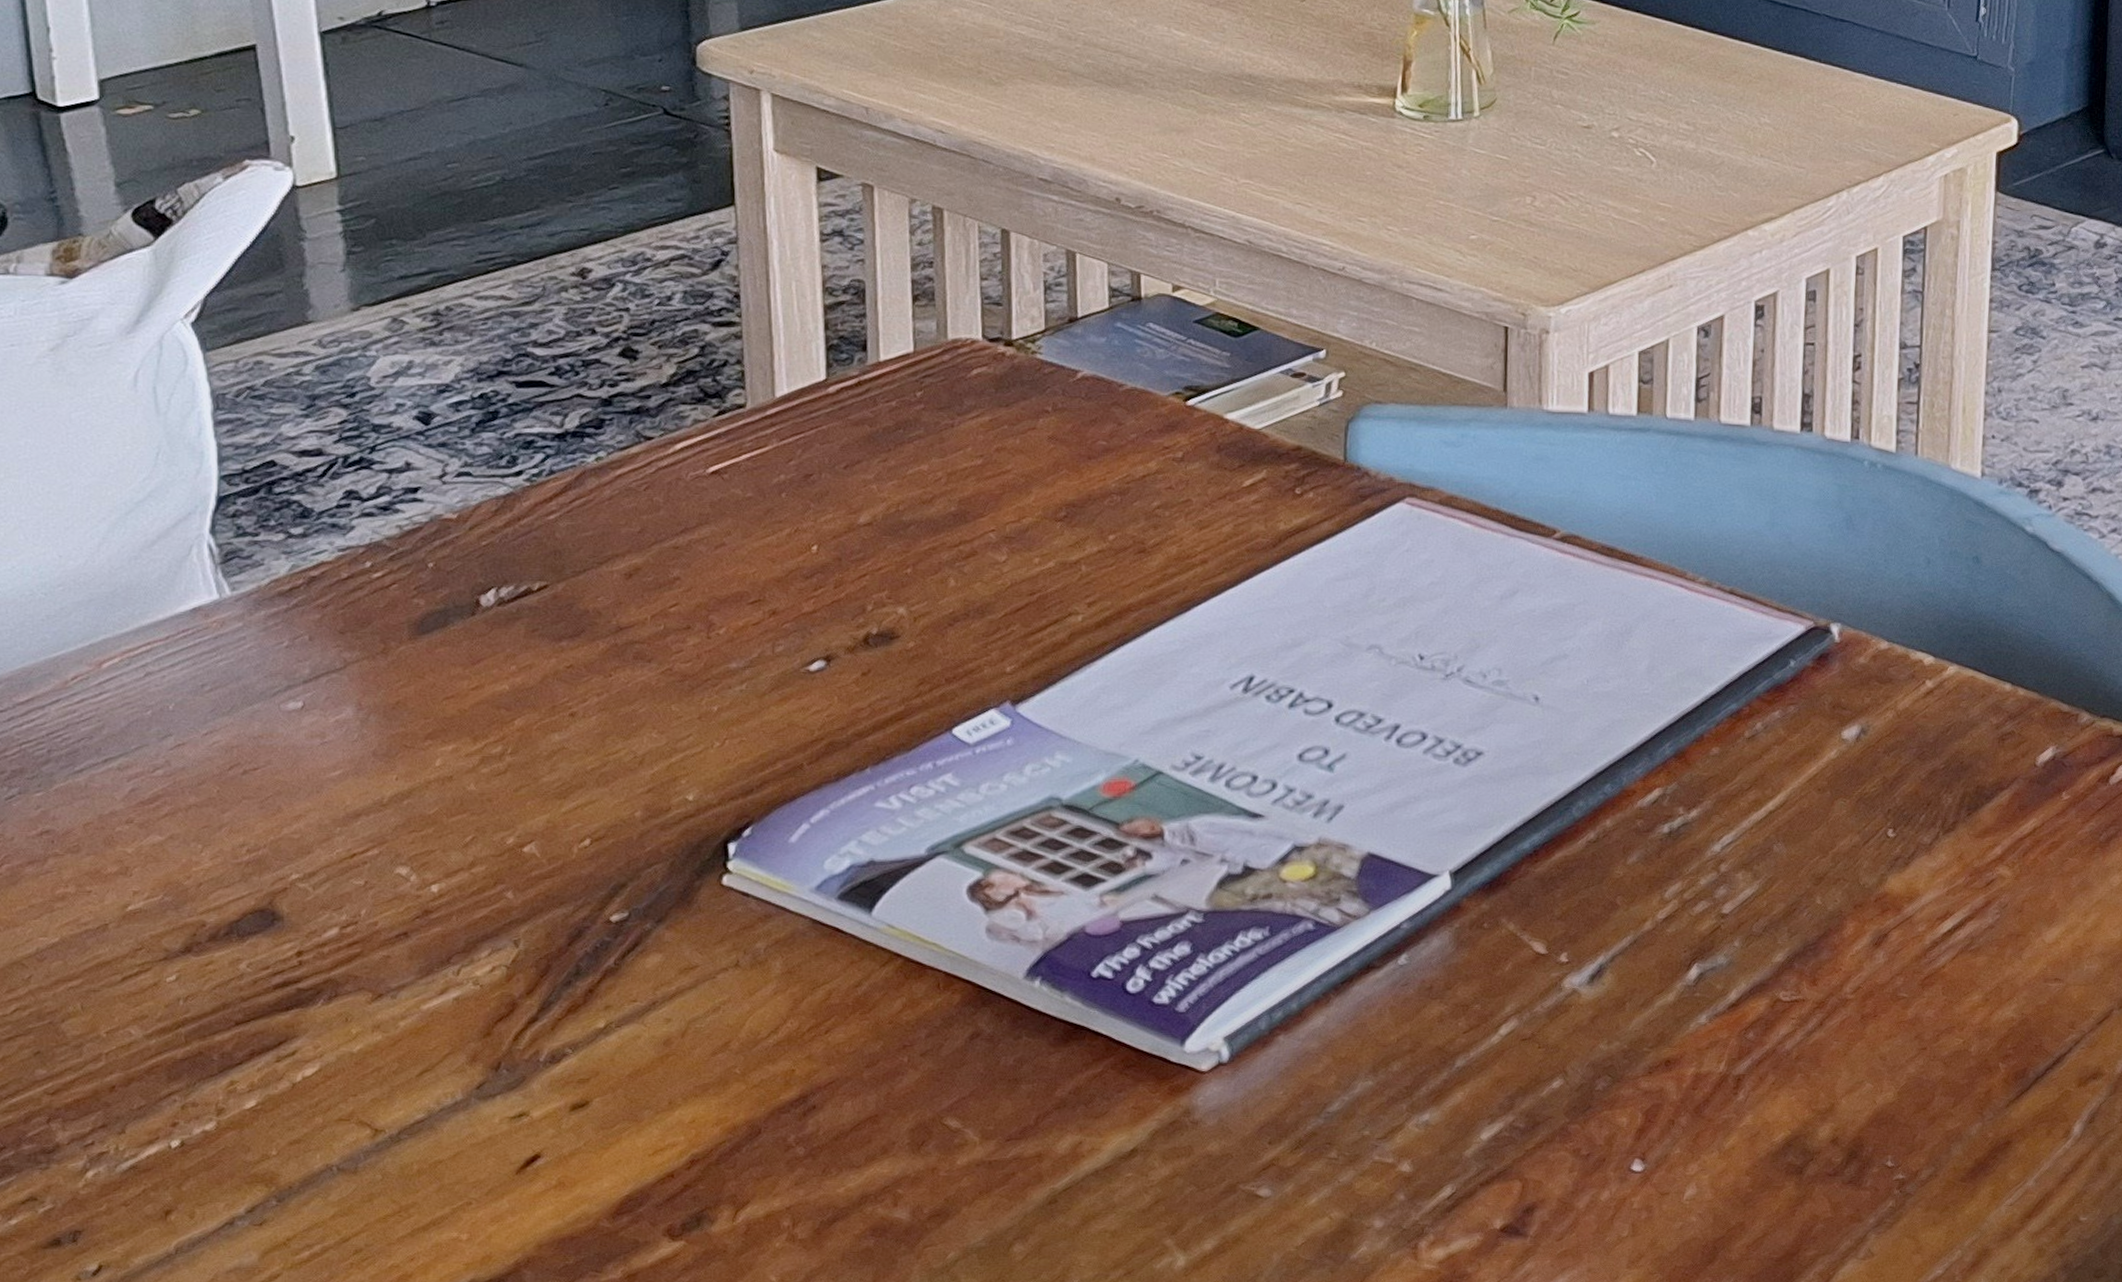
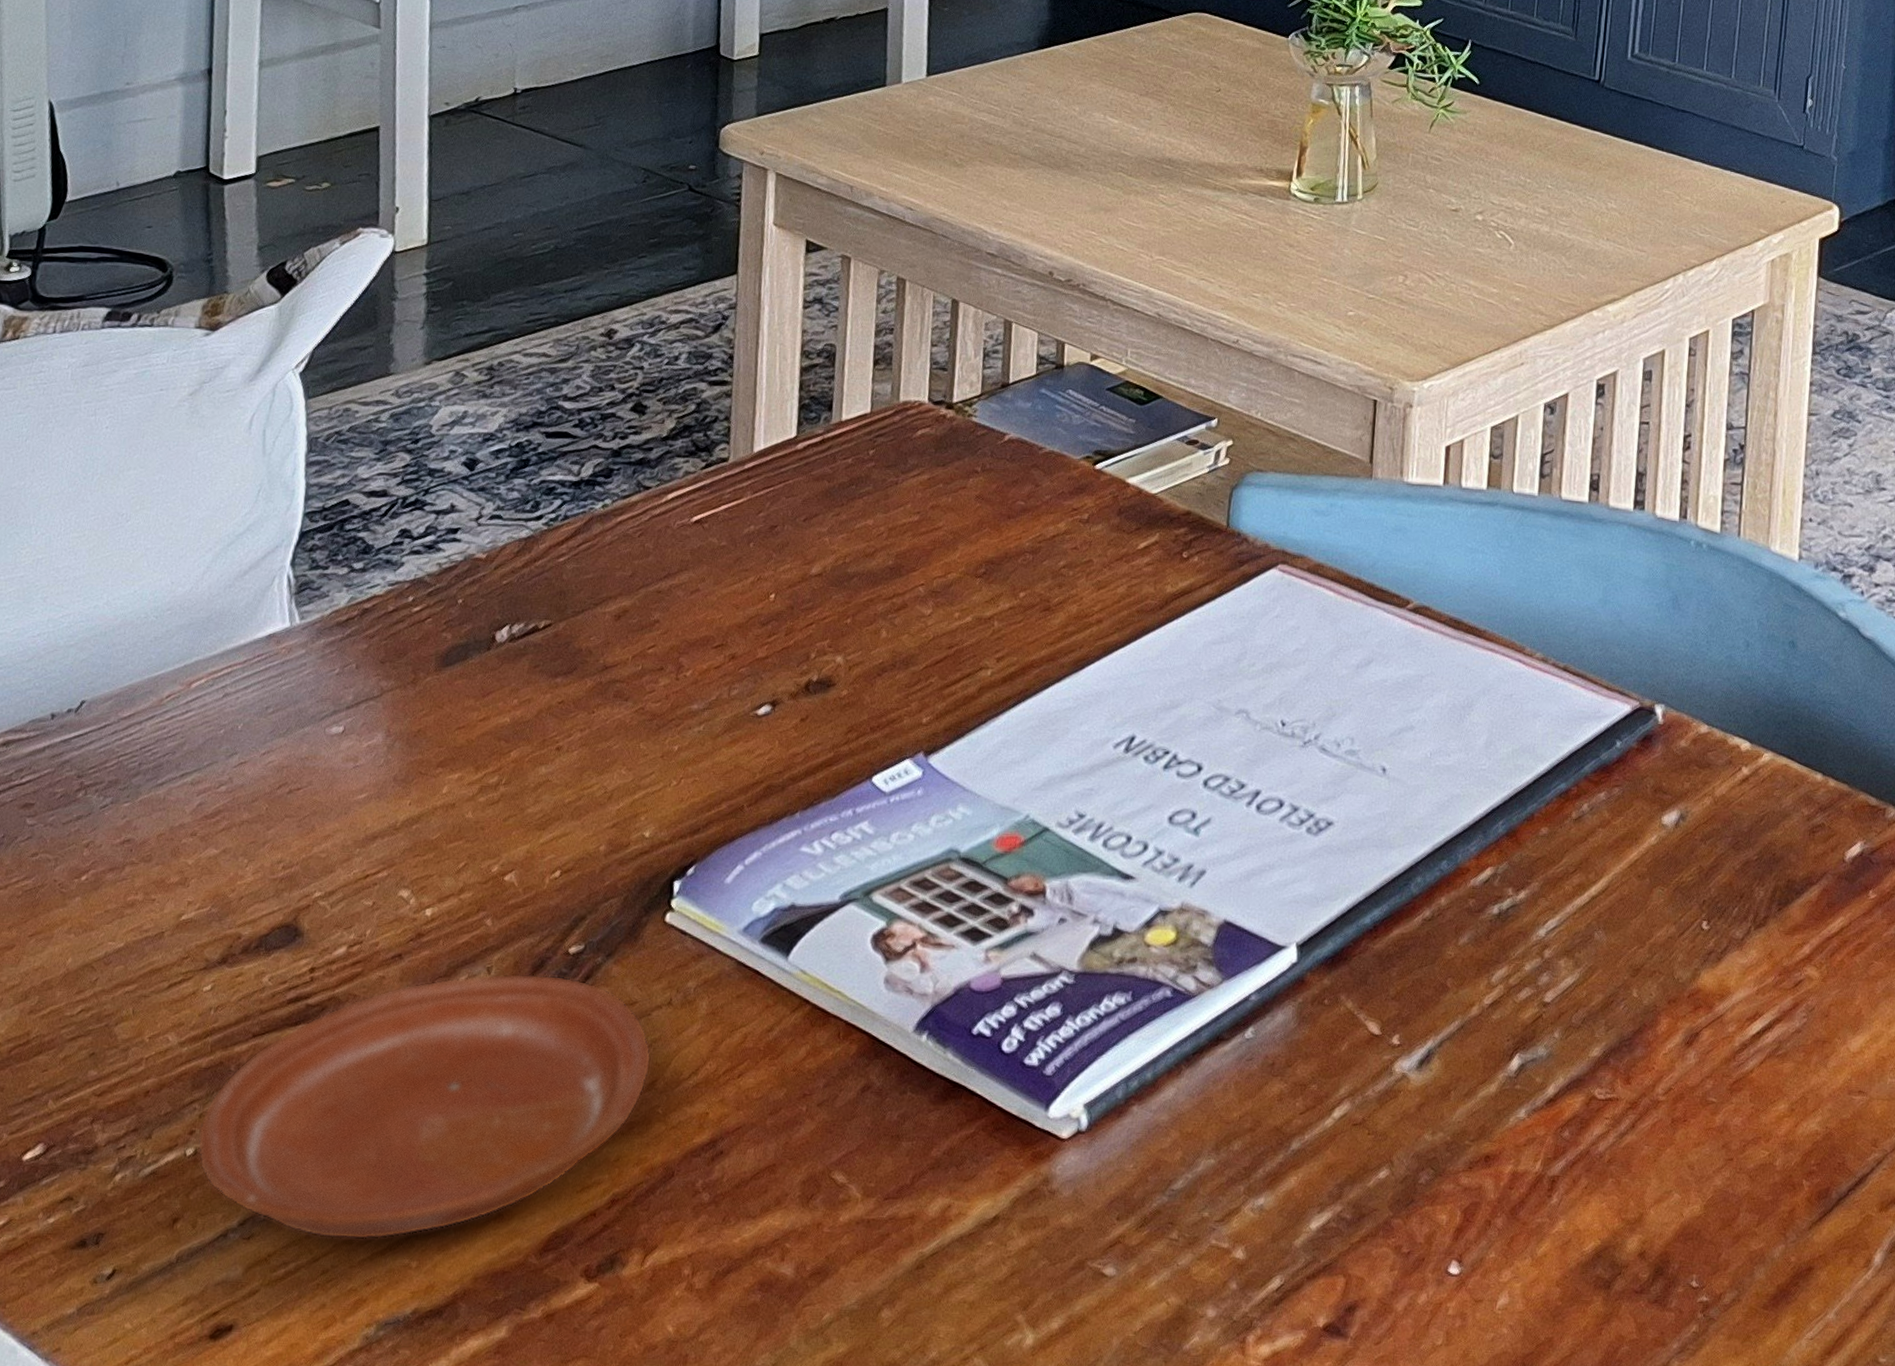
plate: none [182,944,722,1219] -> present [197,973,652,1240]

